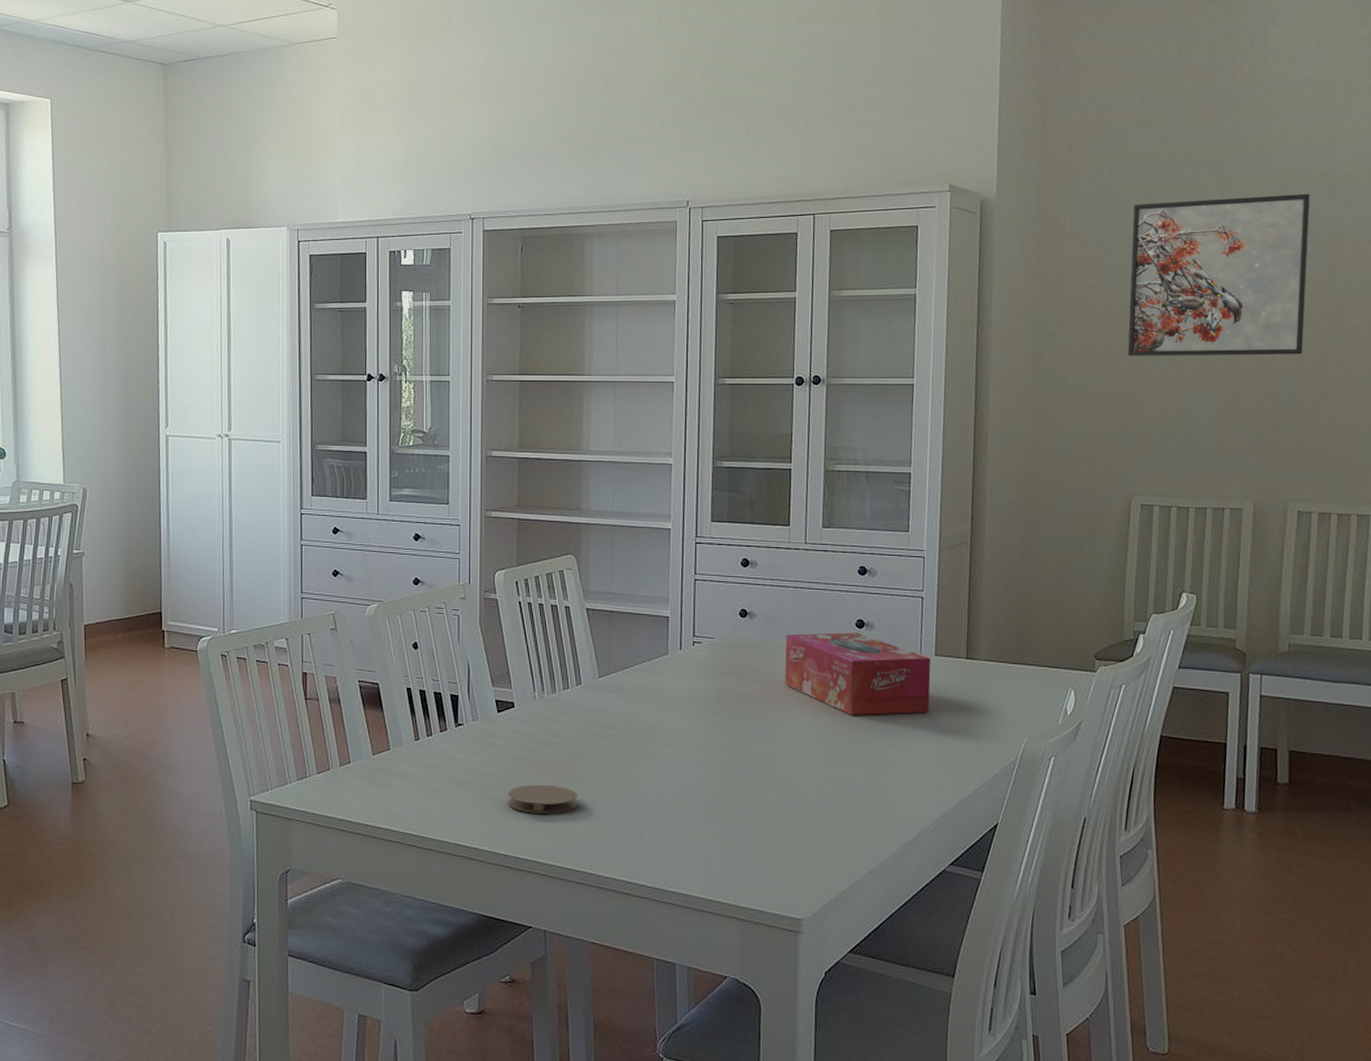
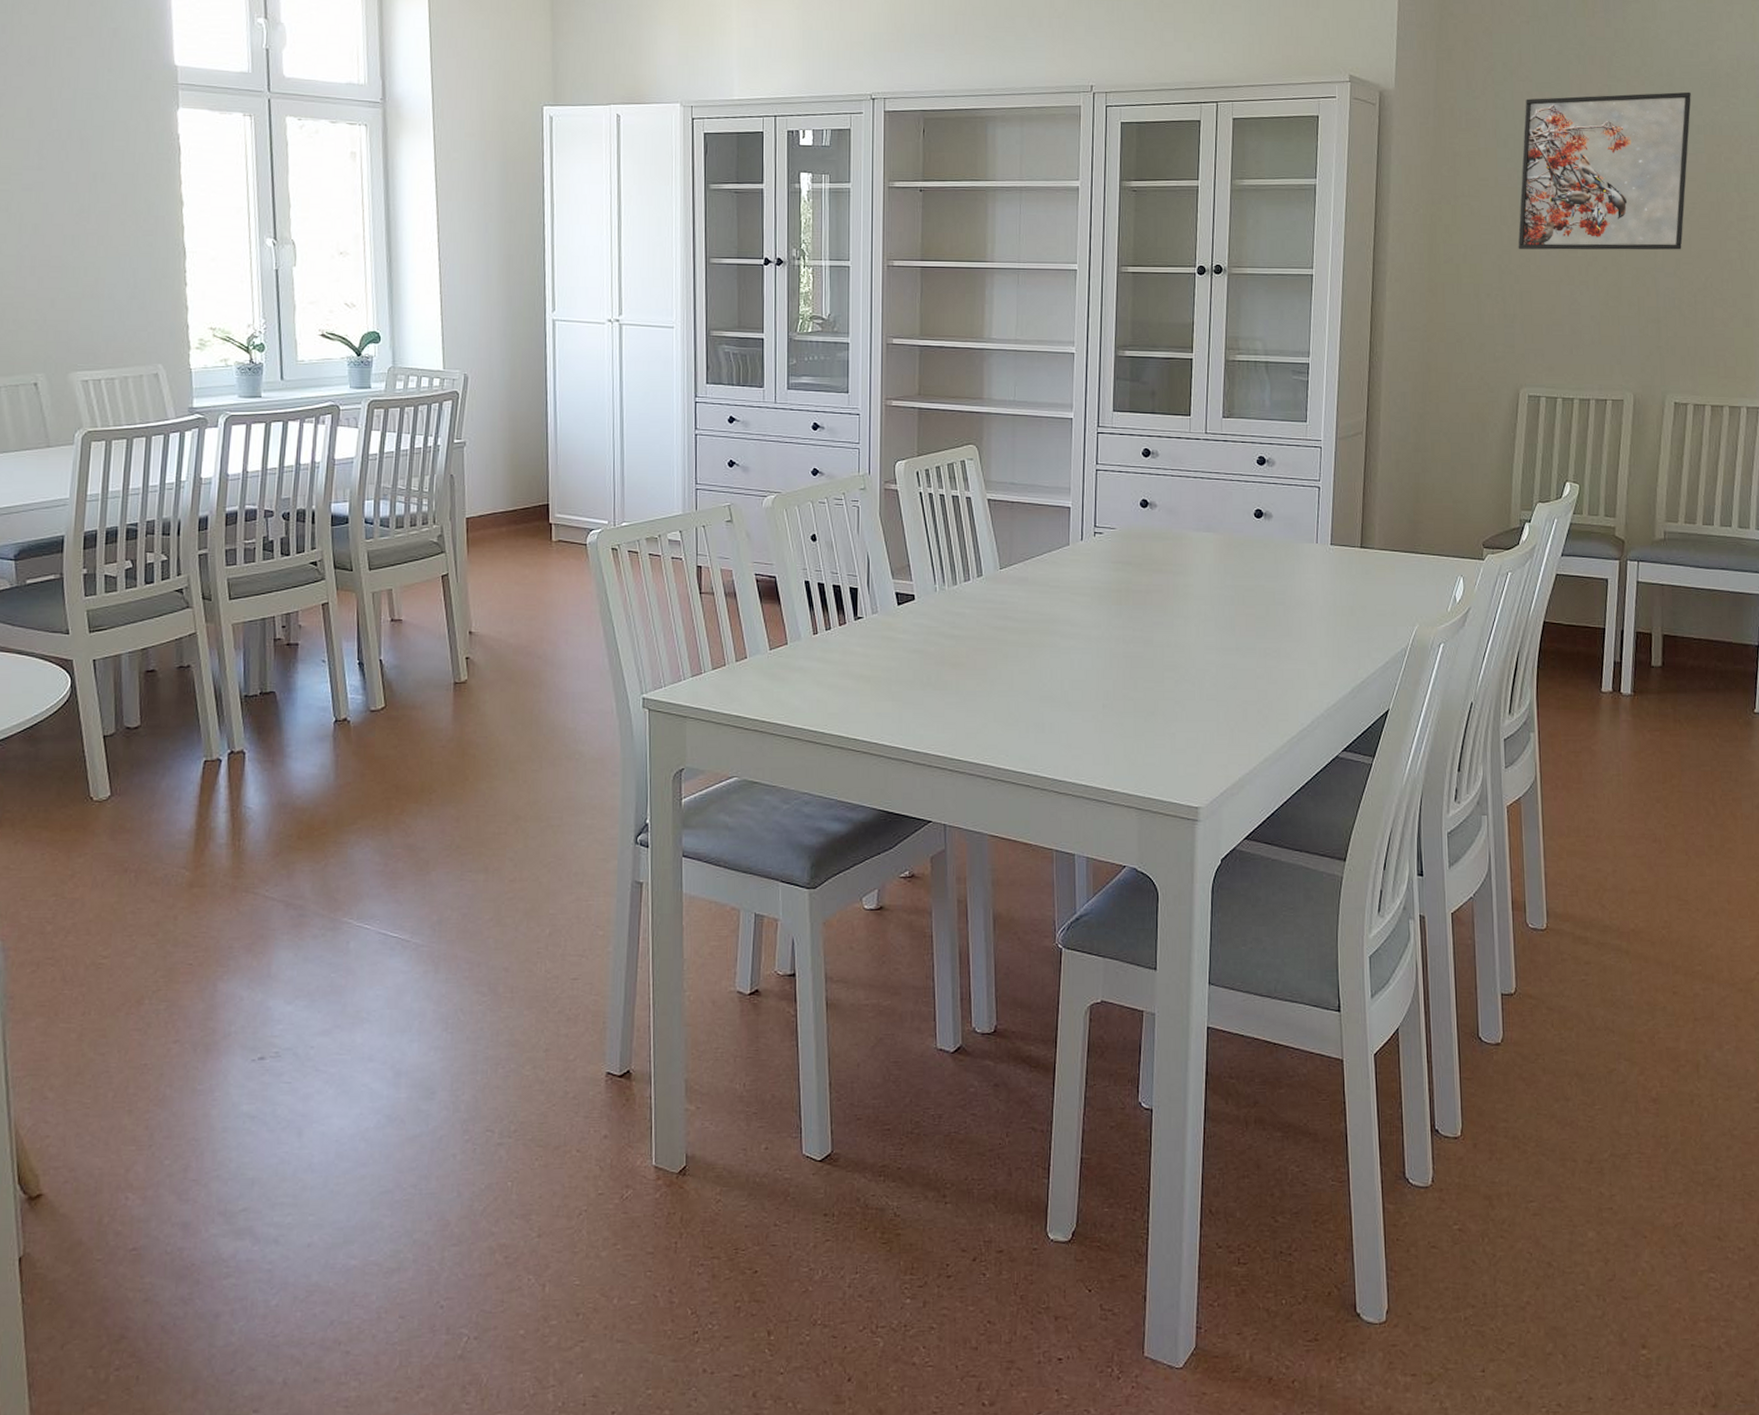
coaster: present [508,784,577,814] -> none [908,677,978,707]
tissue box: present [784,632,931,715] -> none [1184,522,1327,604]

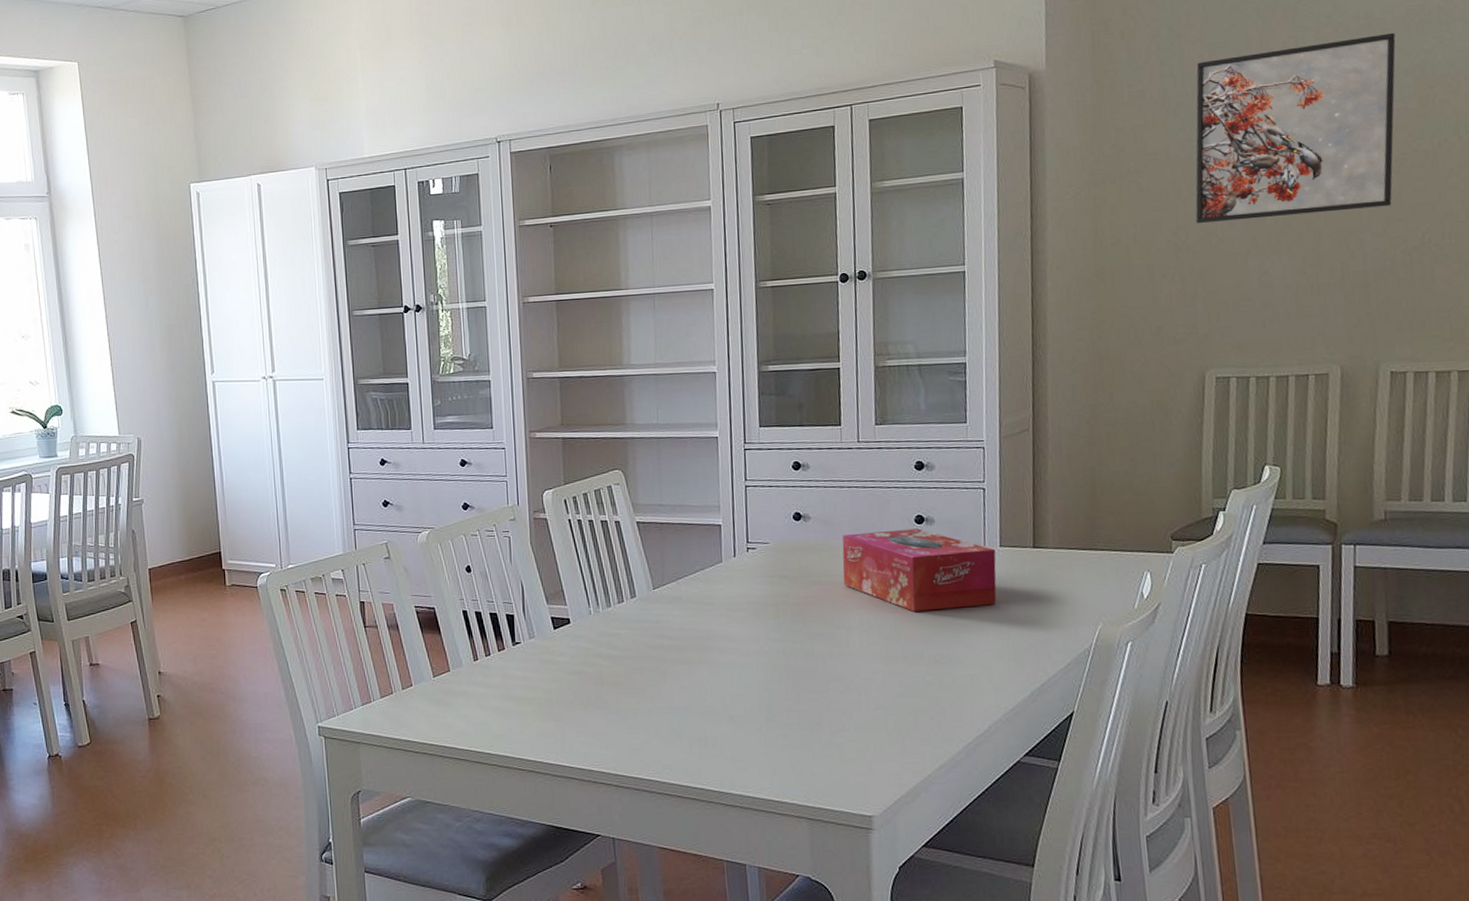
tissue box: none [1184,522,1327,604] -> present [842,528,997,612]

